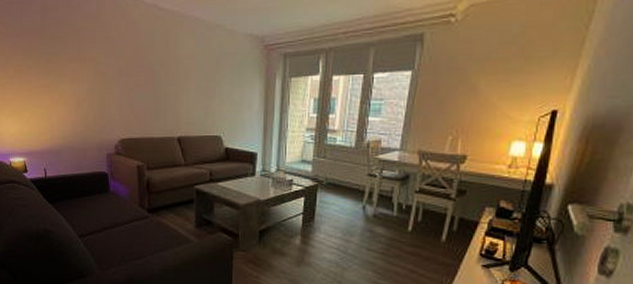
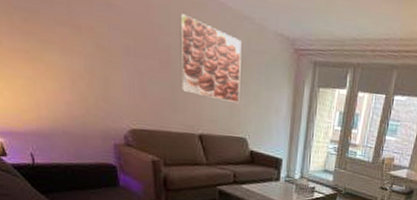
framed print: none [162,33,214,104] -> present [180,13,242,104]

